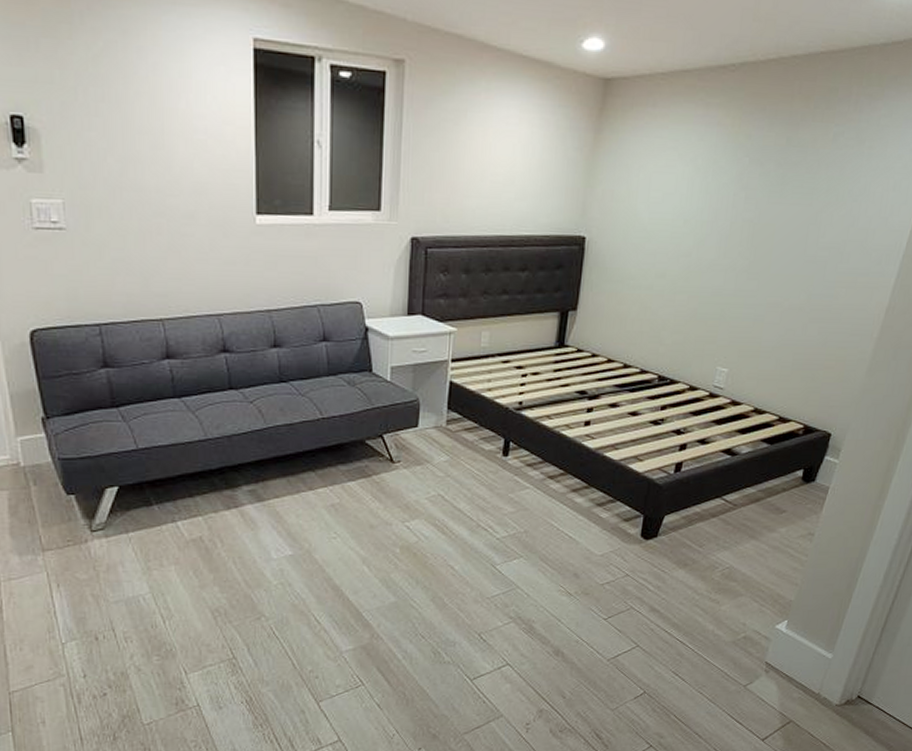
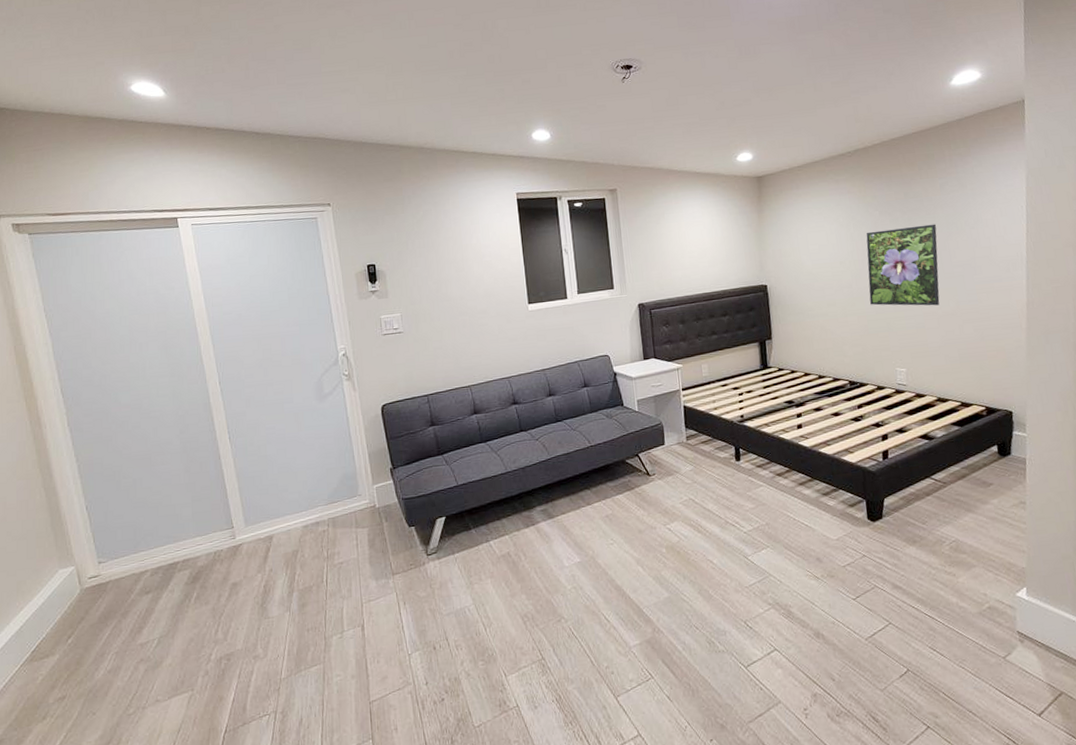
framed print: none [708,184,813,296] -> present [866,224,940,306]

